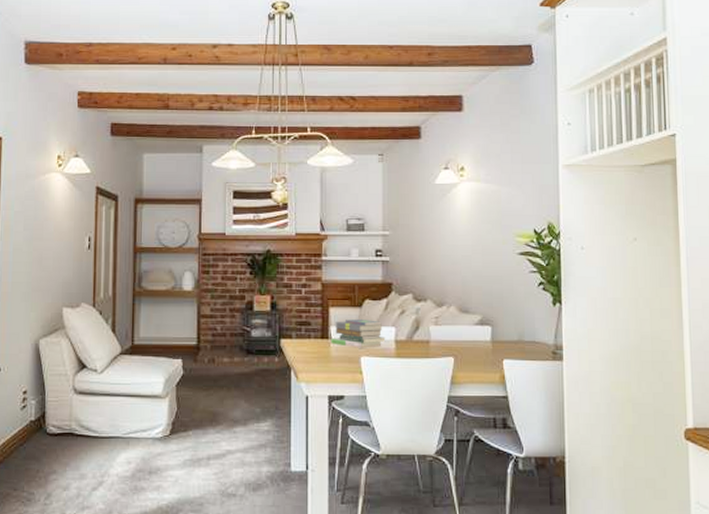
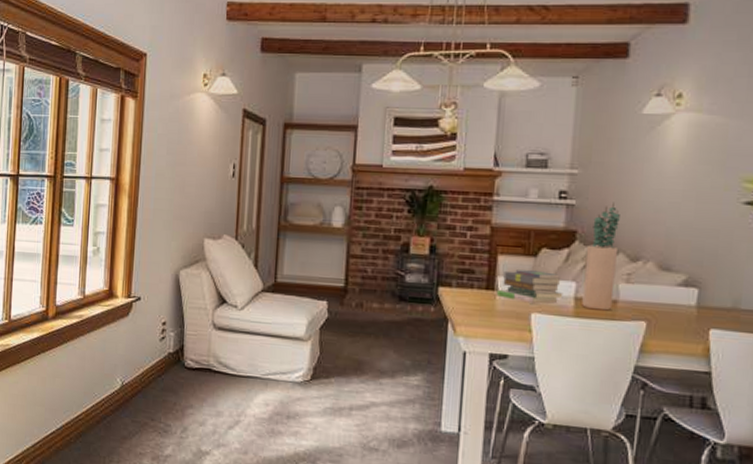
vase: none [401,257,427,351] -> present [582,202,620,312]

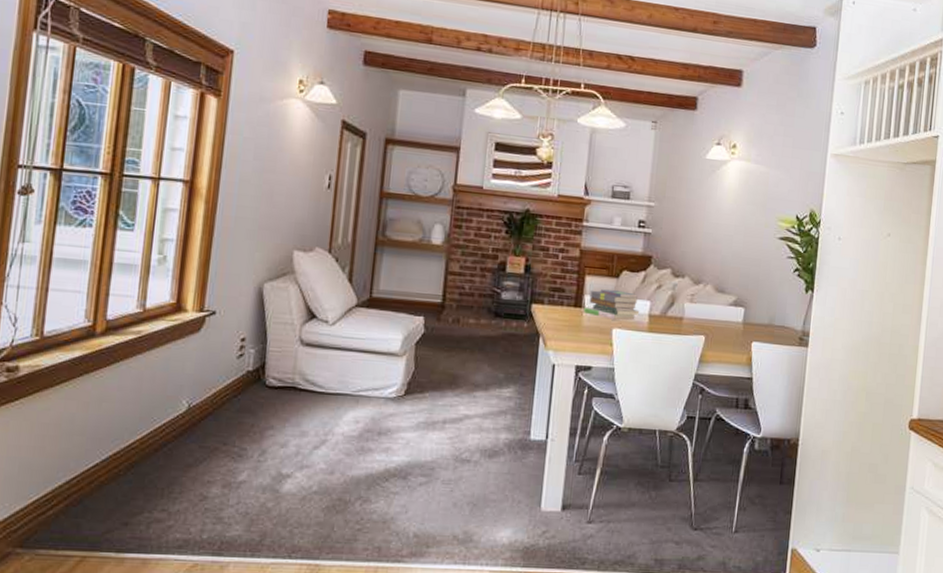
vase: present [582,202,620,312] -> none [654,232,687,328]

